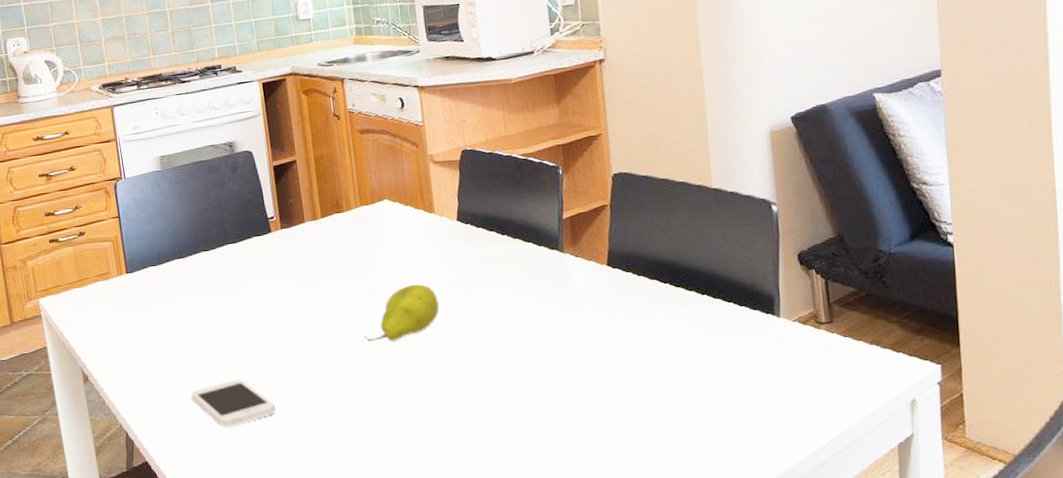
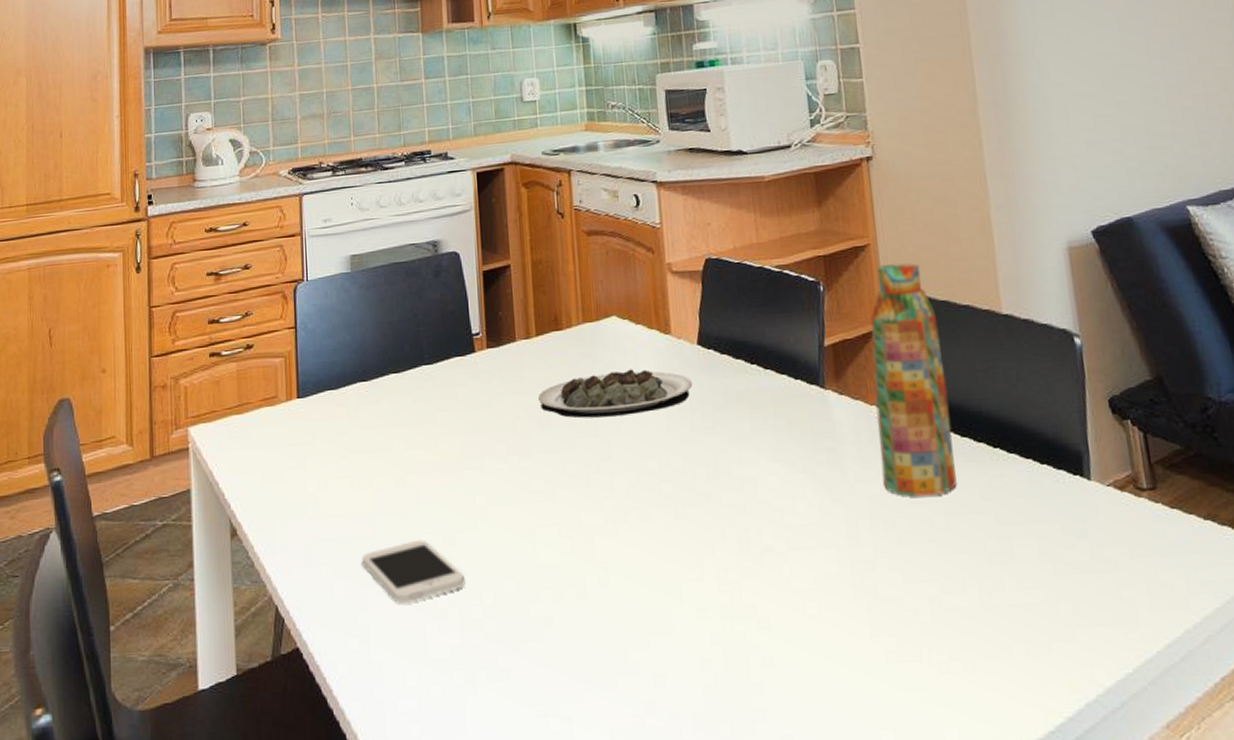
plate: none [326,242,453,282] -> present [538,369,692,419]
fruit: present [363,283,439,341] -> none [579,422,673,495]
water bottle: none [601,148,671,334] -> present [870,263,957,497]

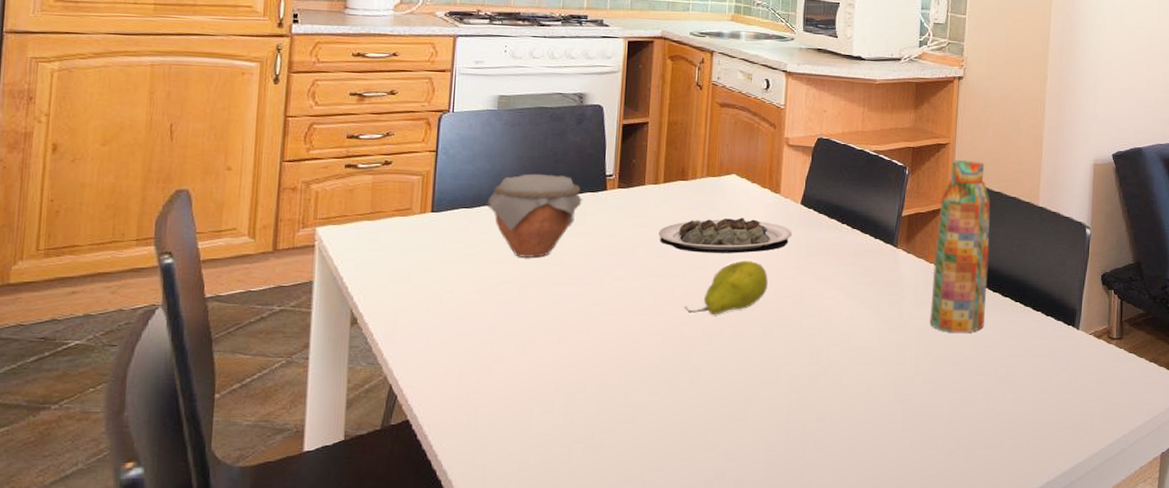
jar: none [351,340,452,444] -> present [486,173,583,259]
smartphone: present [361,539,465,604] -> none [478,338,573,389]
fruit: none [579,422,673,495] -> present [684,260,768,314]

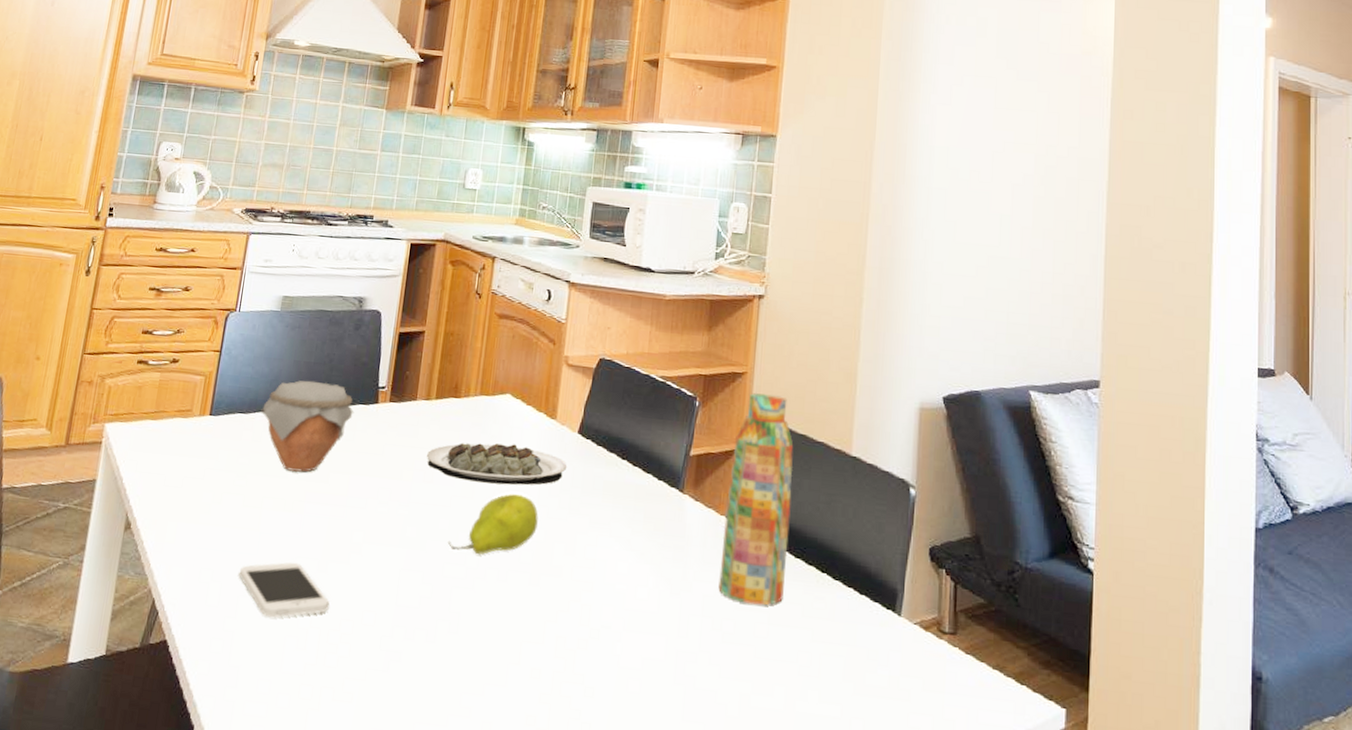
smartphone: none [478,338,573,389] -> present [239,562,330,618]

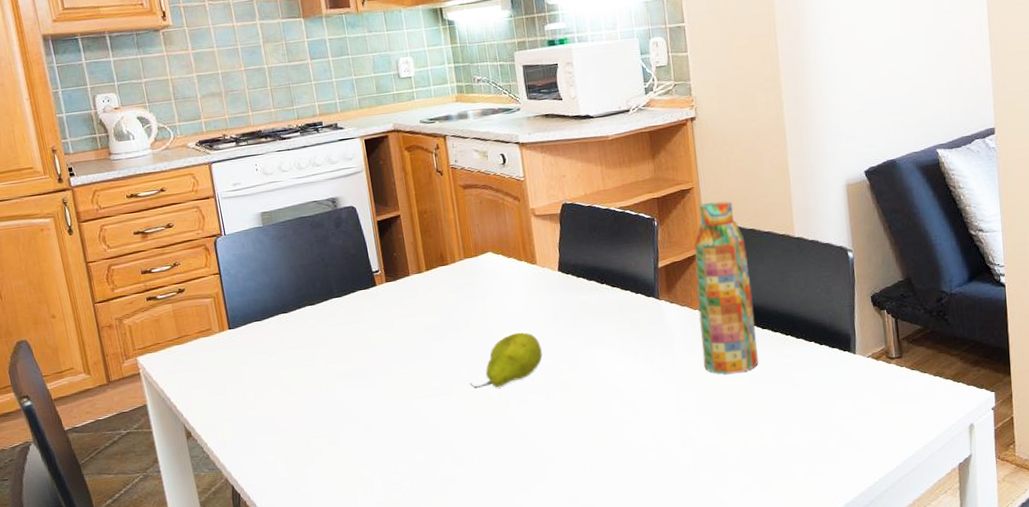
smartphone: present [239,562,330,618] -> none [298,429,384,477]
jar: present [261,380,354,473] -> none [273,278,358,359]
plate: present [427,443,567,485] -> none [432,292,555,332]

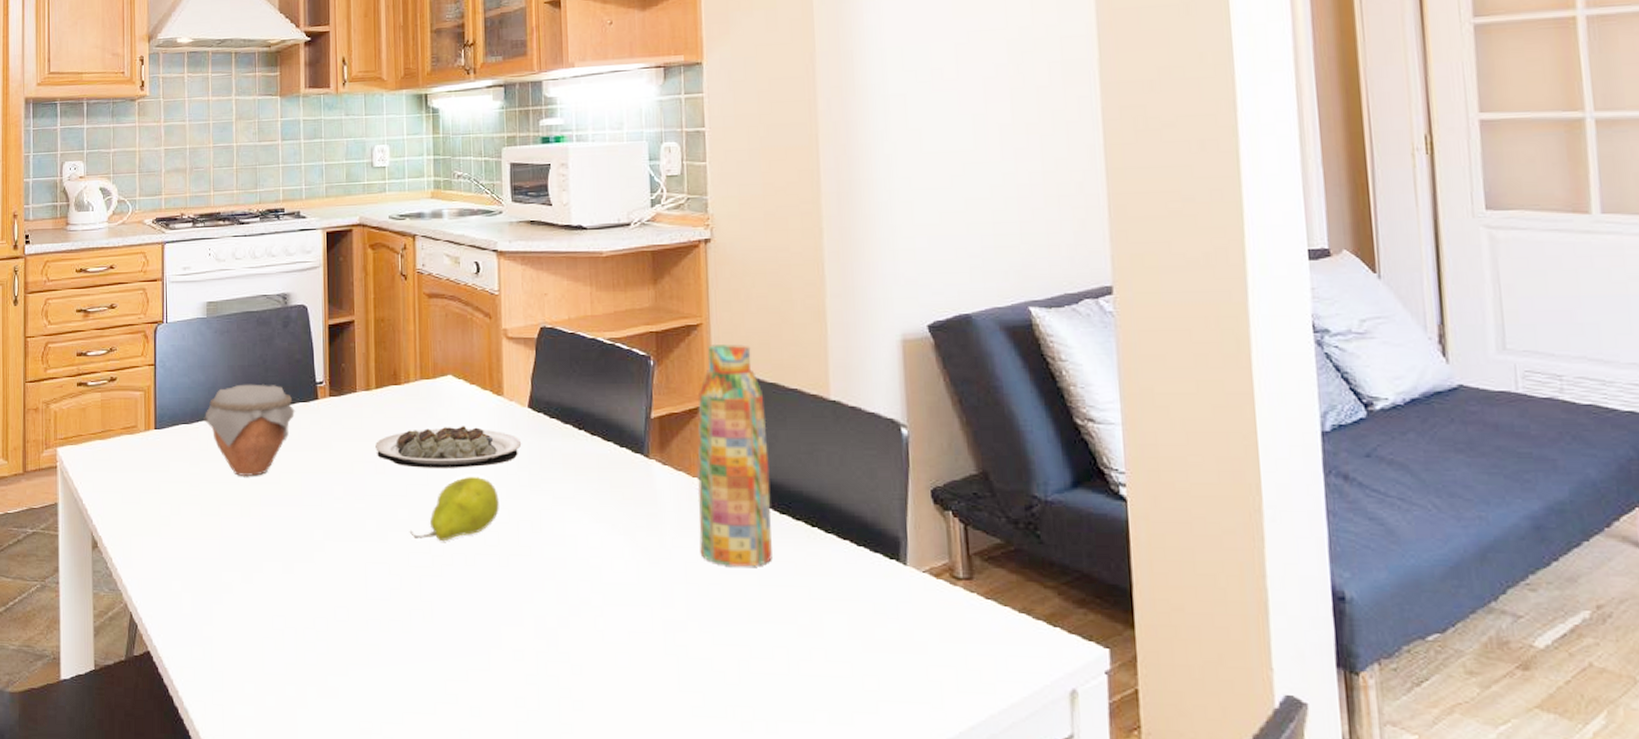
jar: none [273,278,358,359] -> present [203,384,296,477]
plate: none [432,292,555,332] -> present [375,426,521,468]

